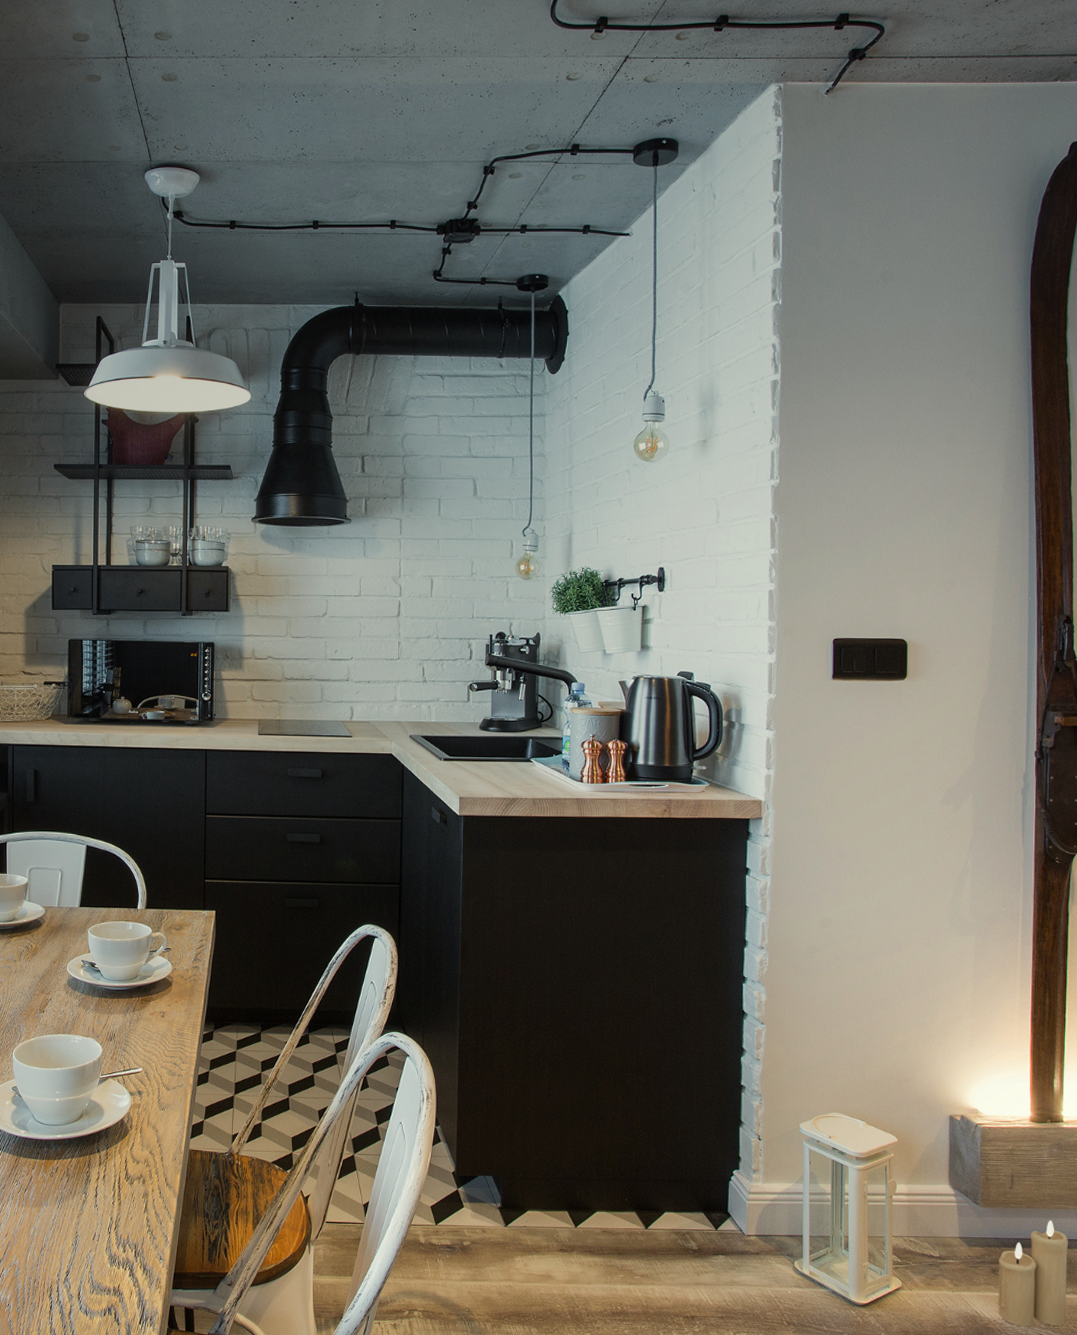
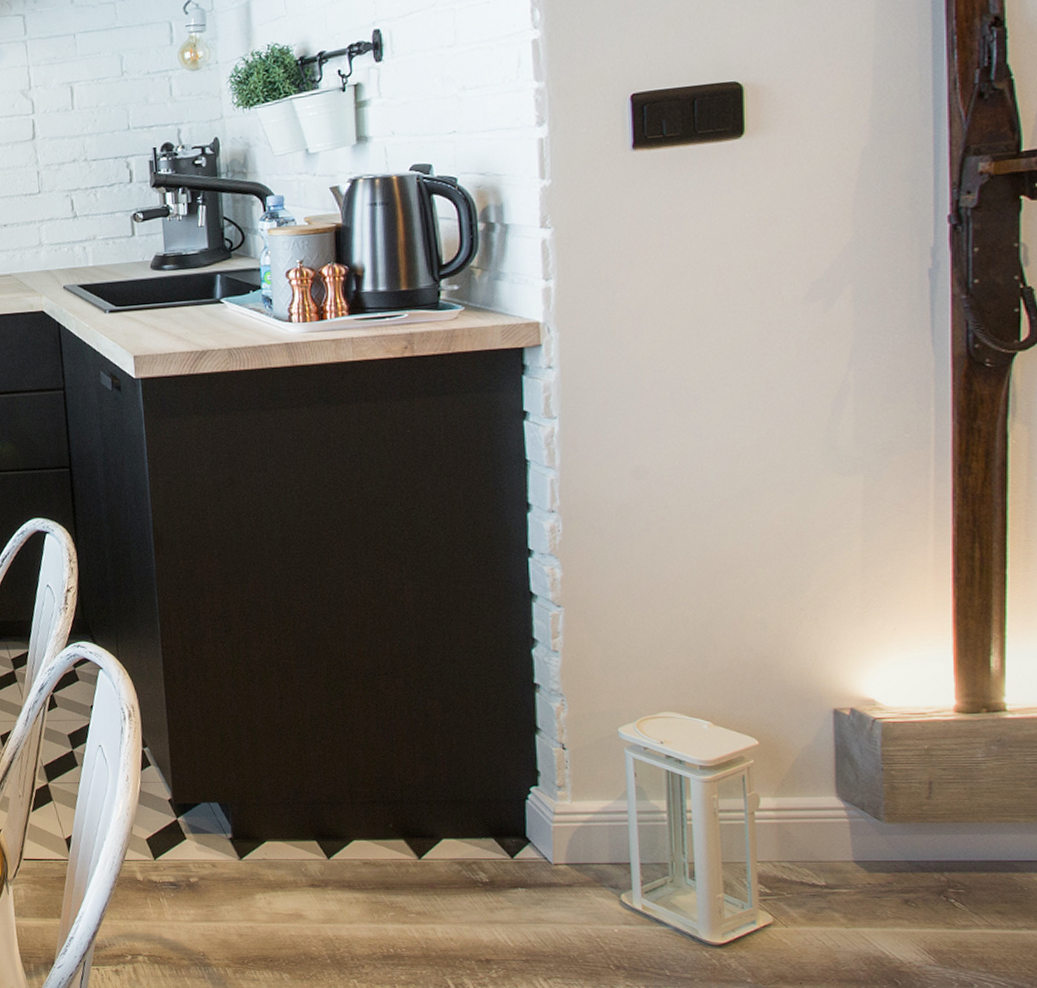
candle: present [997,1220,1069,1327] -> none [913,837,1019,970]

